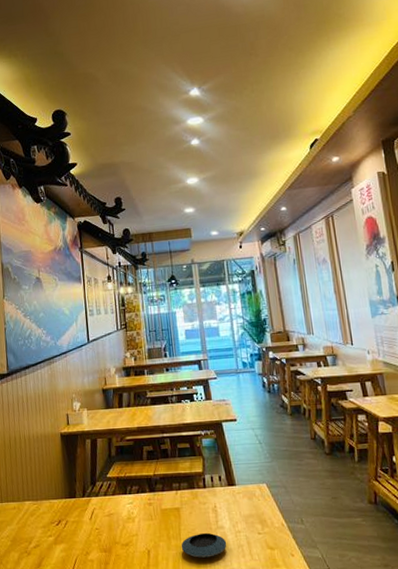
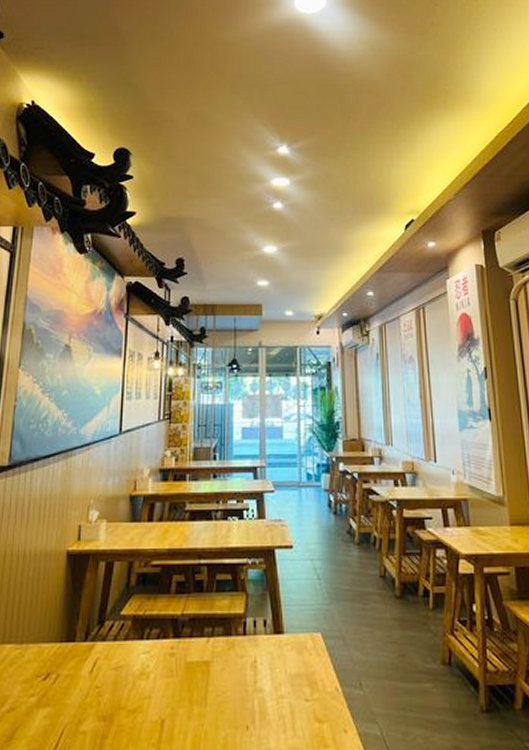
saucer: present [181,532,227,558] -> none [205,696,265,732]

